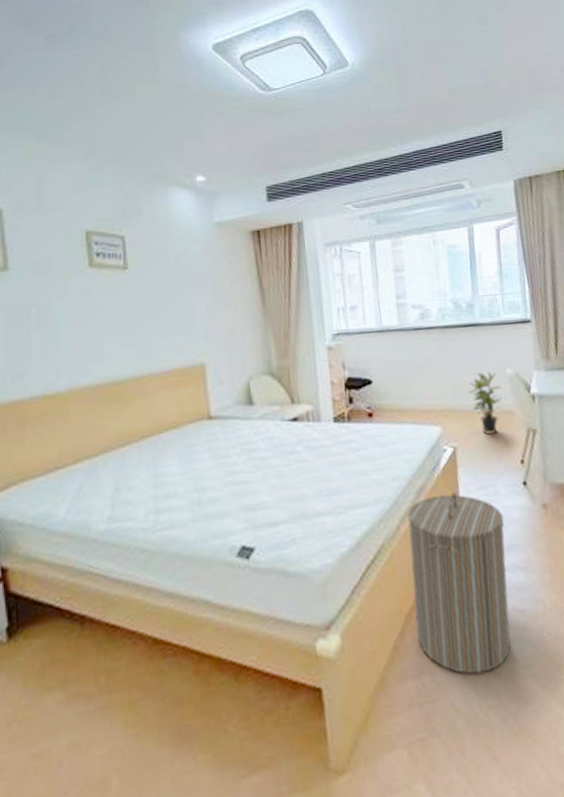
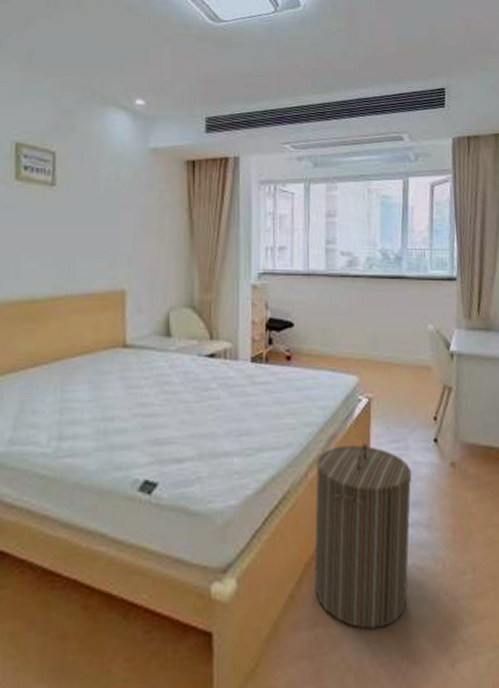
potted plant: present [469,372,502,435] -> none [389,326,422,388]

